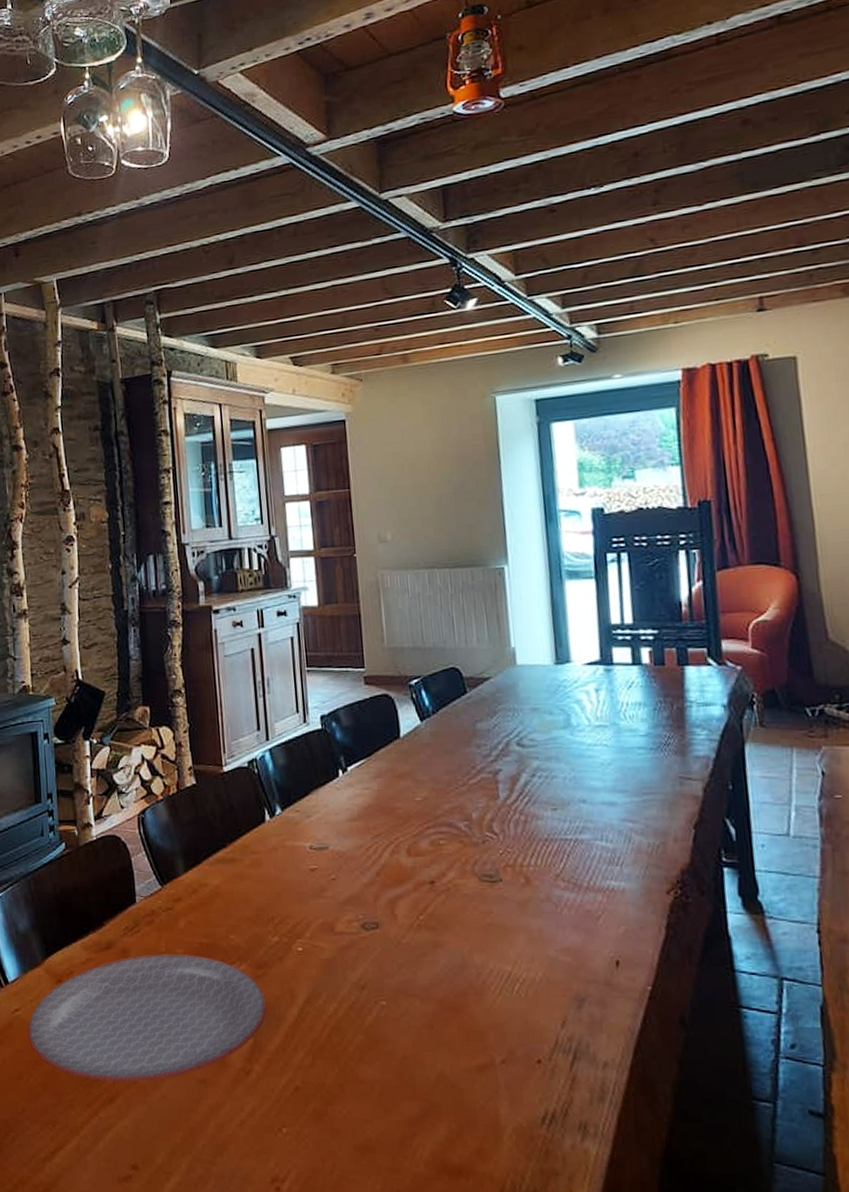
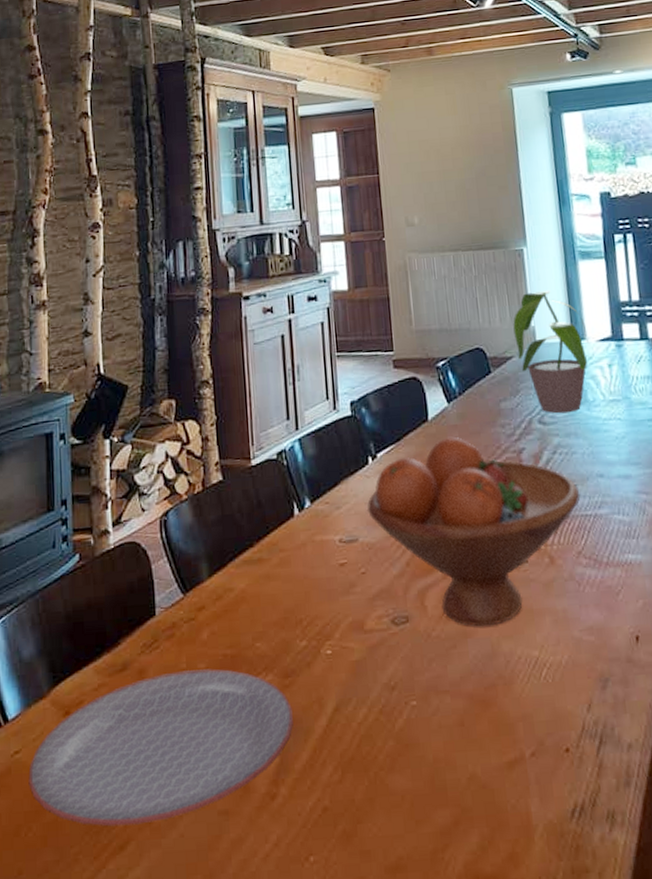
fruit bowl: none [337,754,560,939] -> present [366,436,581,627]
potted plant: none [491,611,574,737] -> present [513,291,589,414]

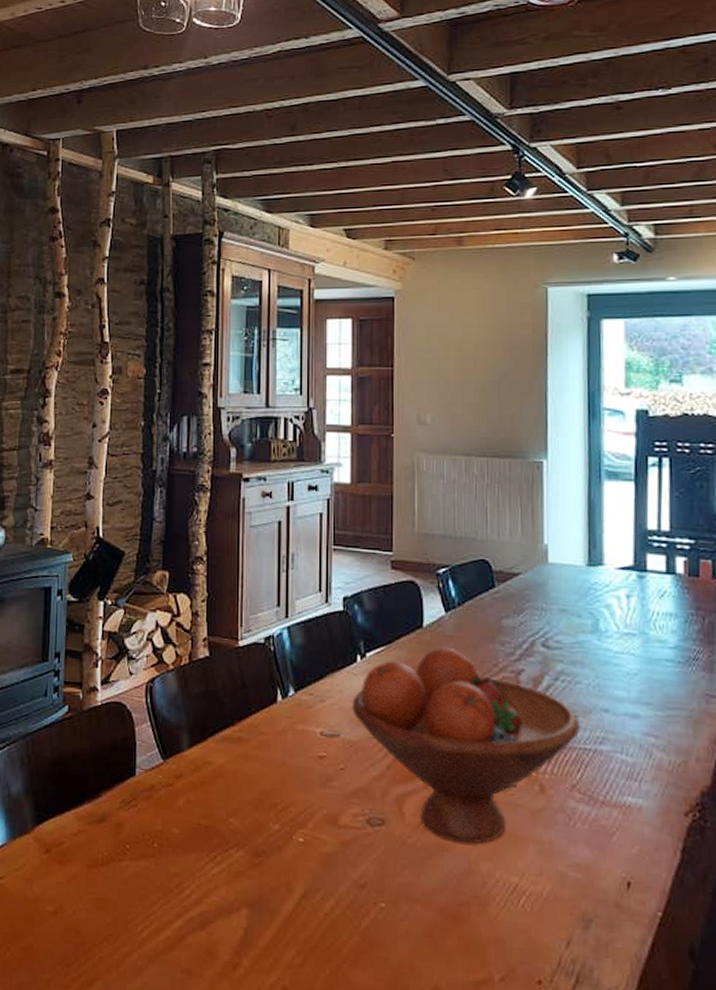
plate: present [28,669,293,827] -> none [9,831,260,967]
potted plant: present [513,291,589,414] -> none [524,508,606,640]

